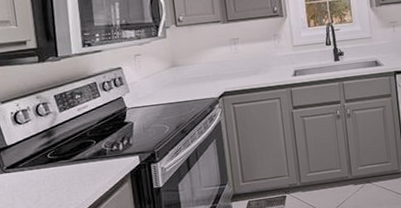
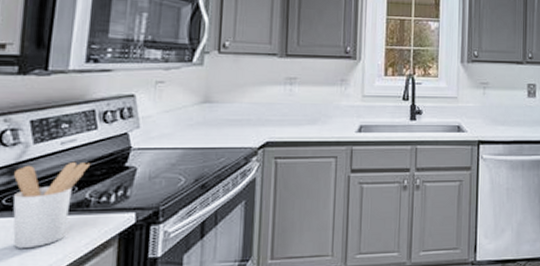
utensil holder: none [51,122,101,188] -> present [12,161,91,248]

